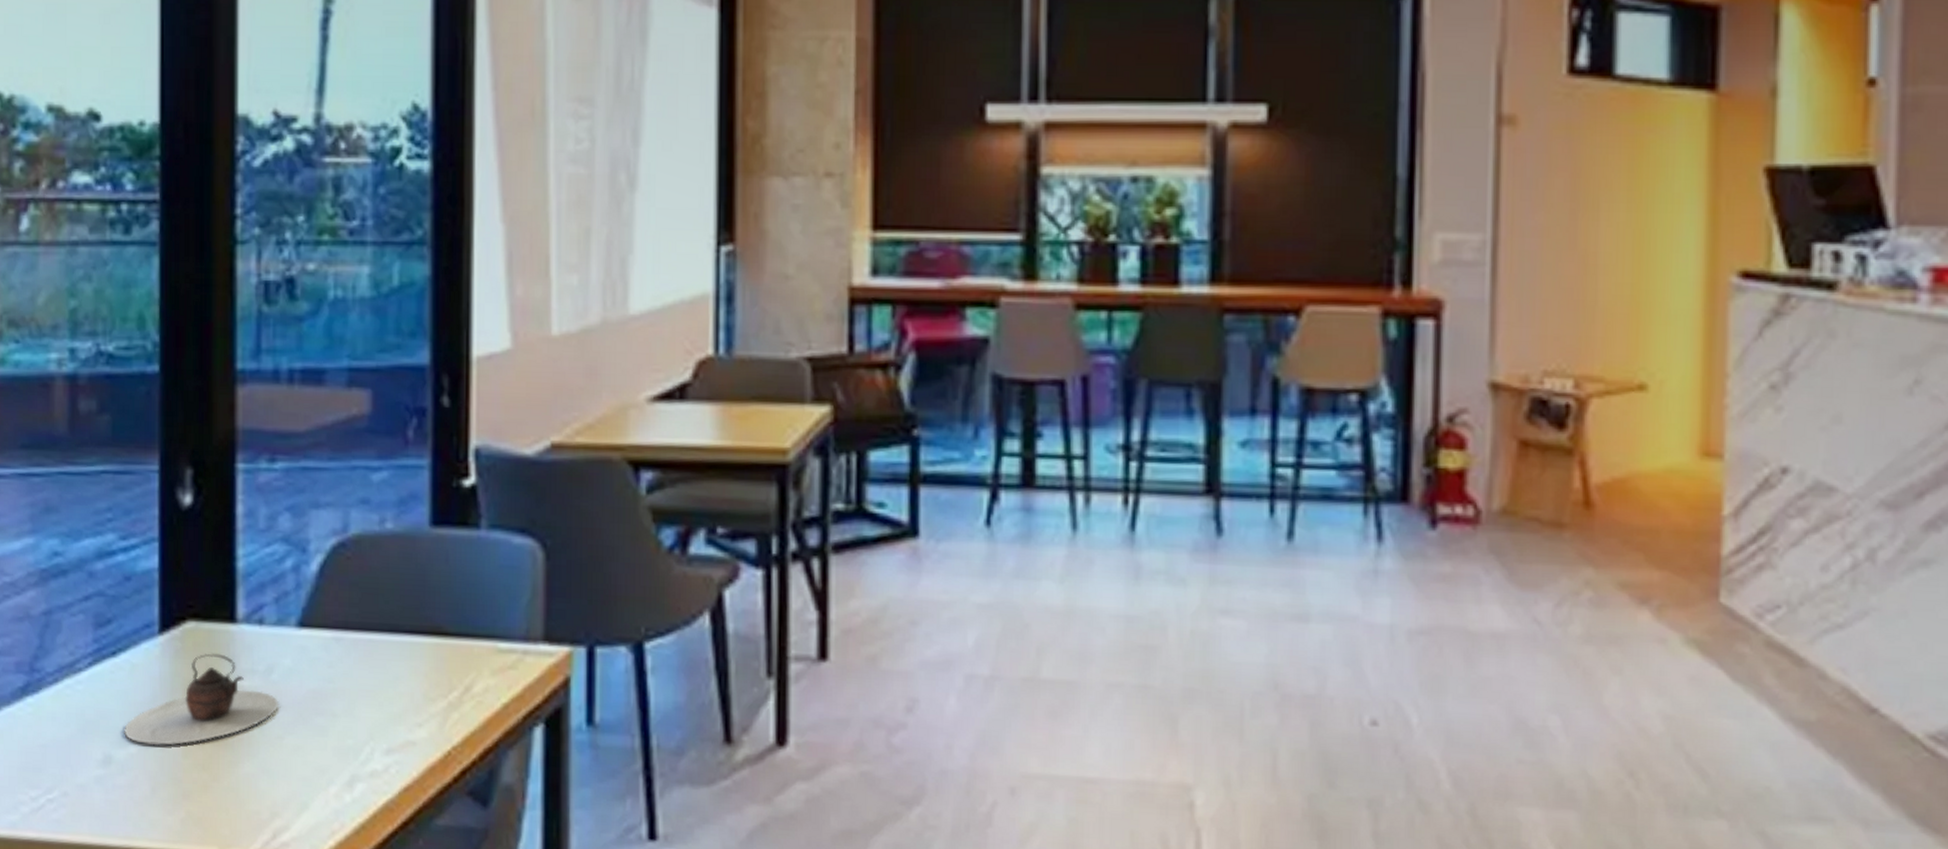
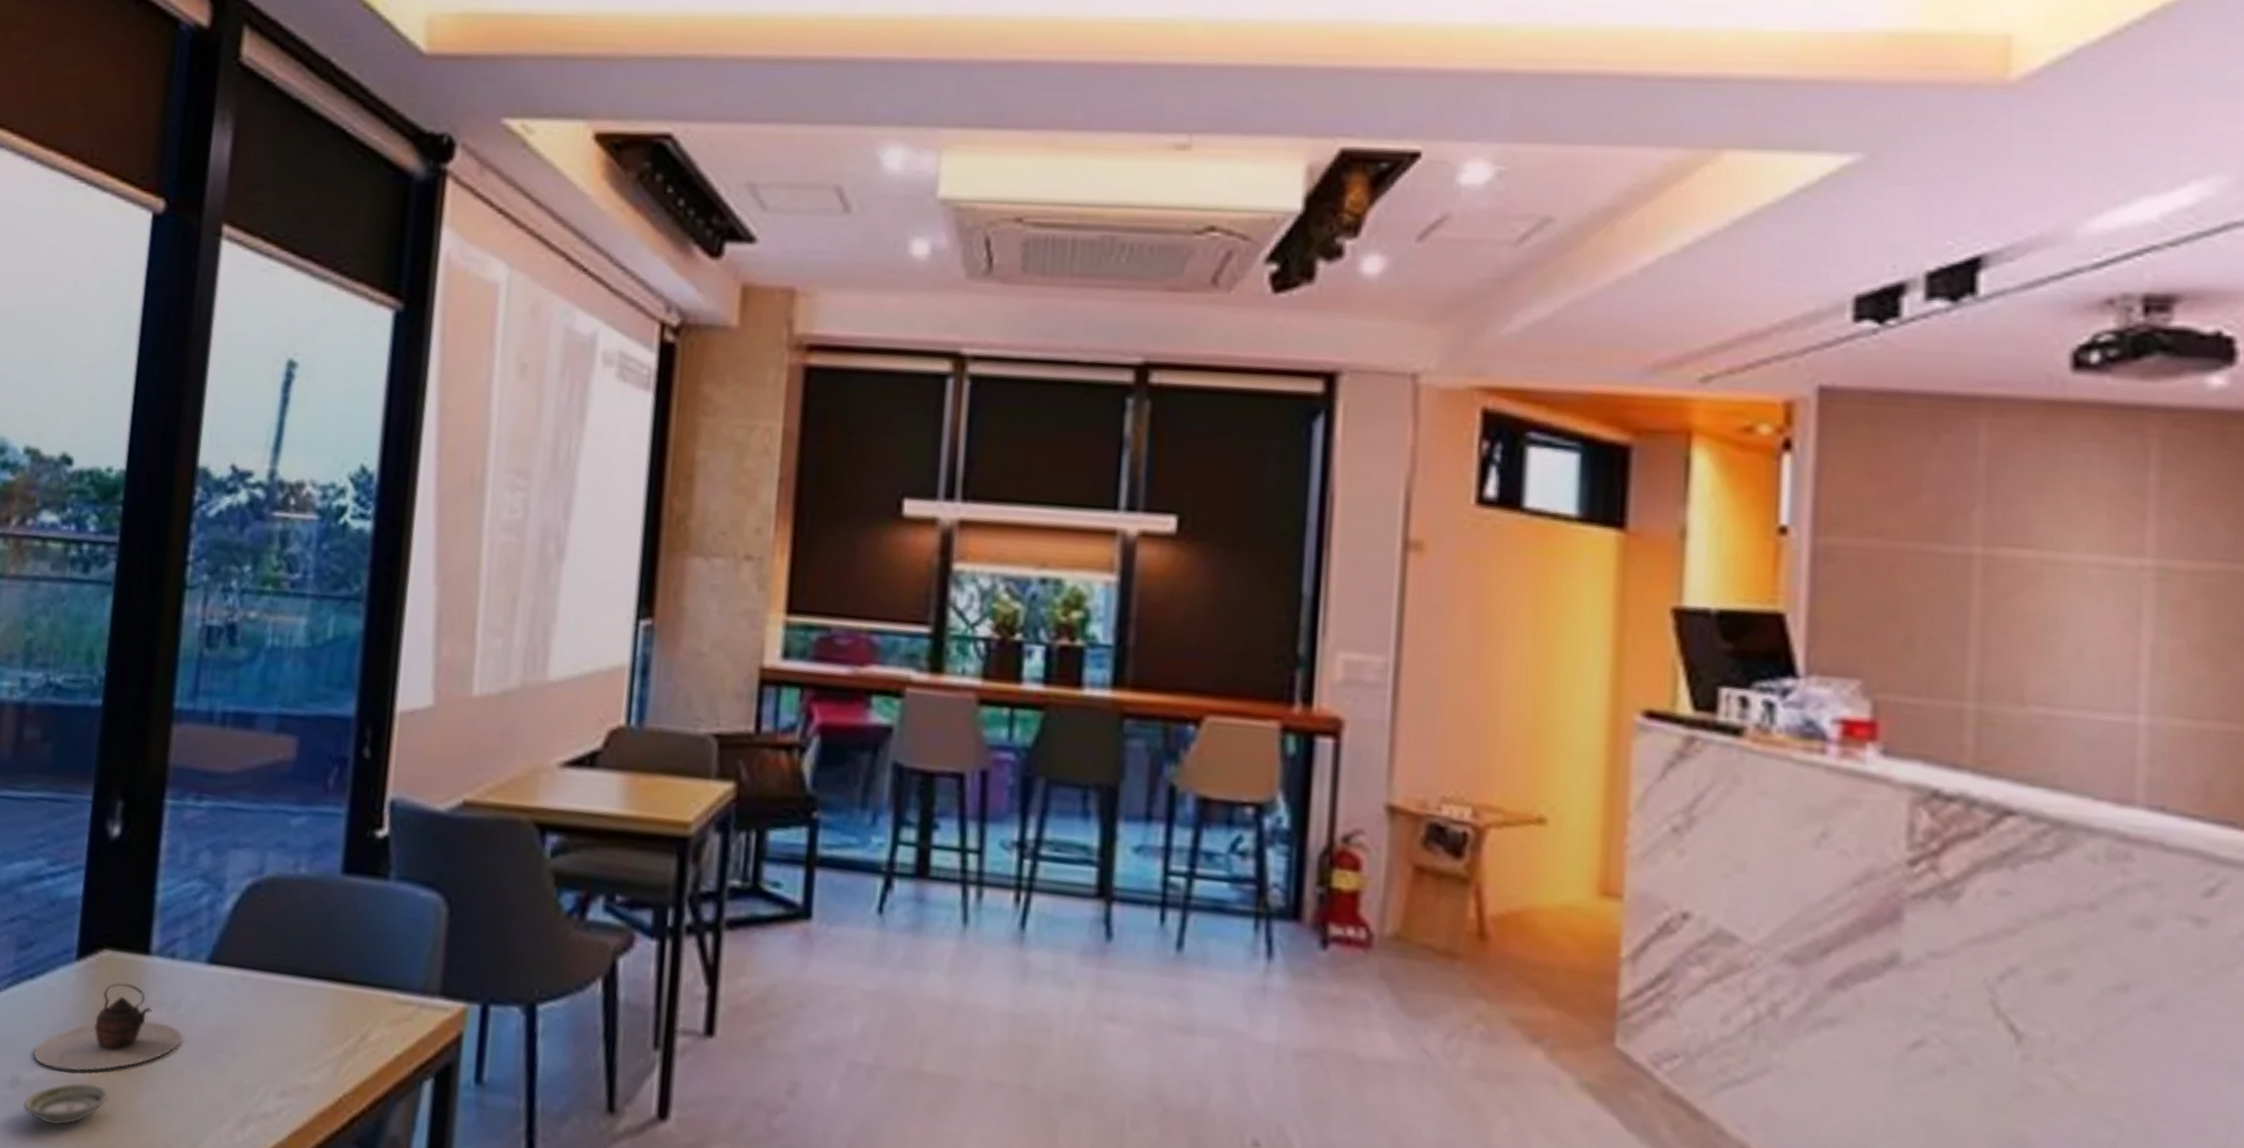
saucer: none [119,756,209,801] -> present [24,1082,110,1126]

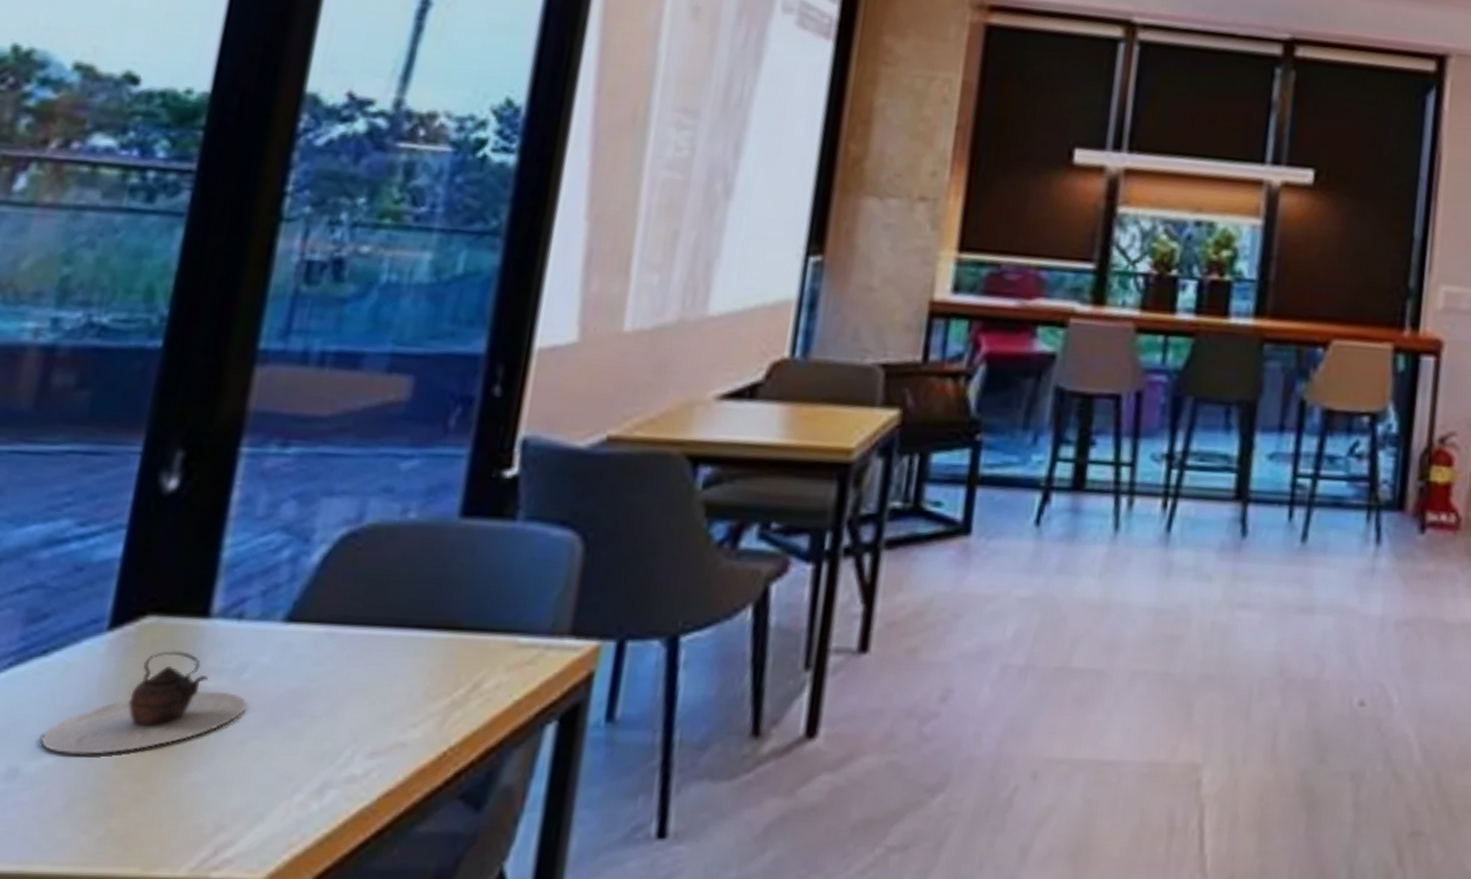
saucer: present [24,1082,110,1126] -> none [22,766,146,819]

